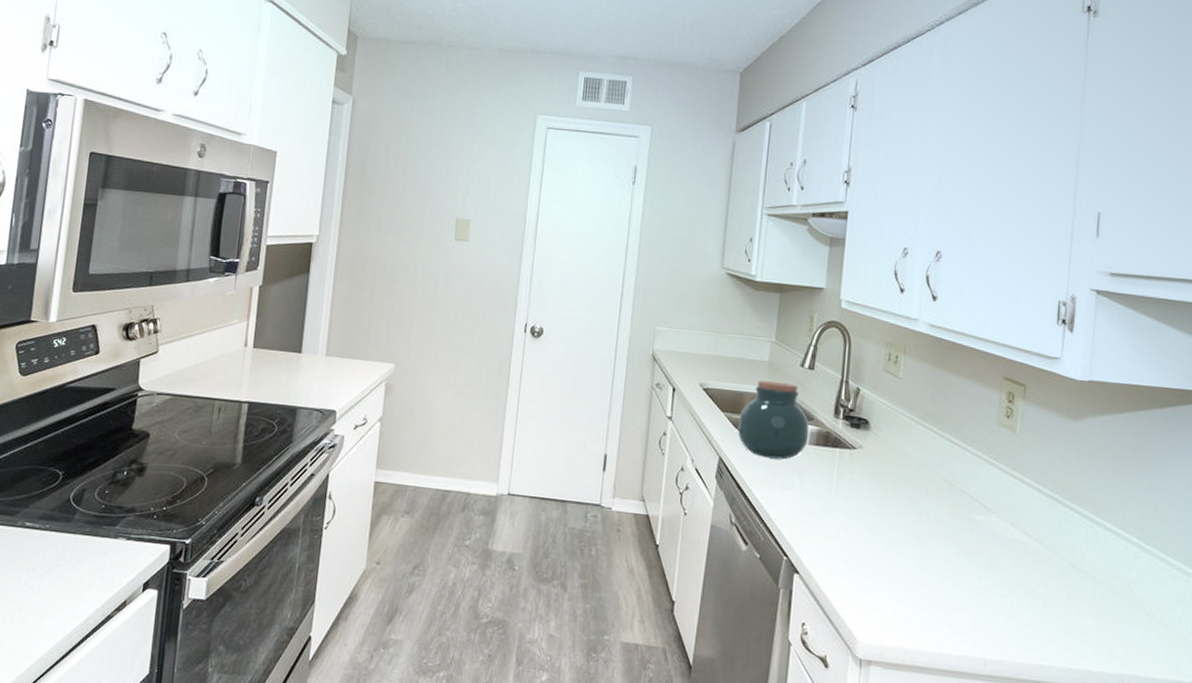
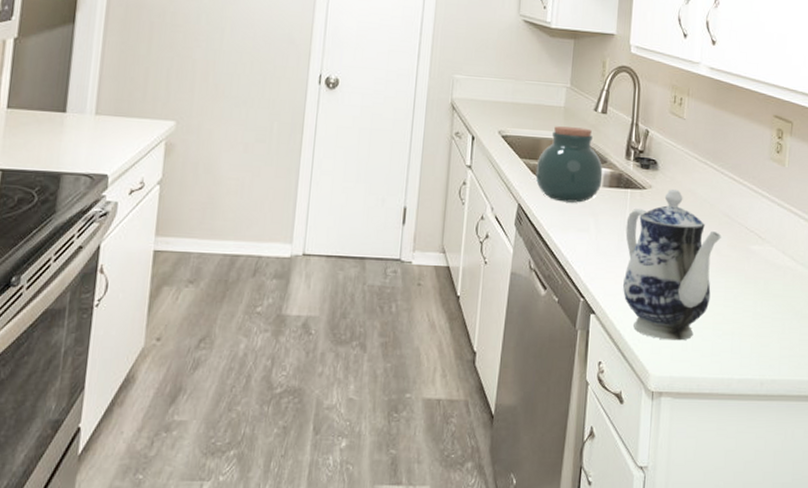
teapot: none [829,451,941,609] -> present [623,190,721,341]

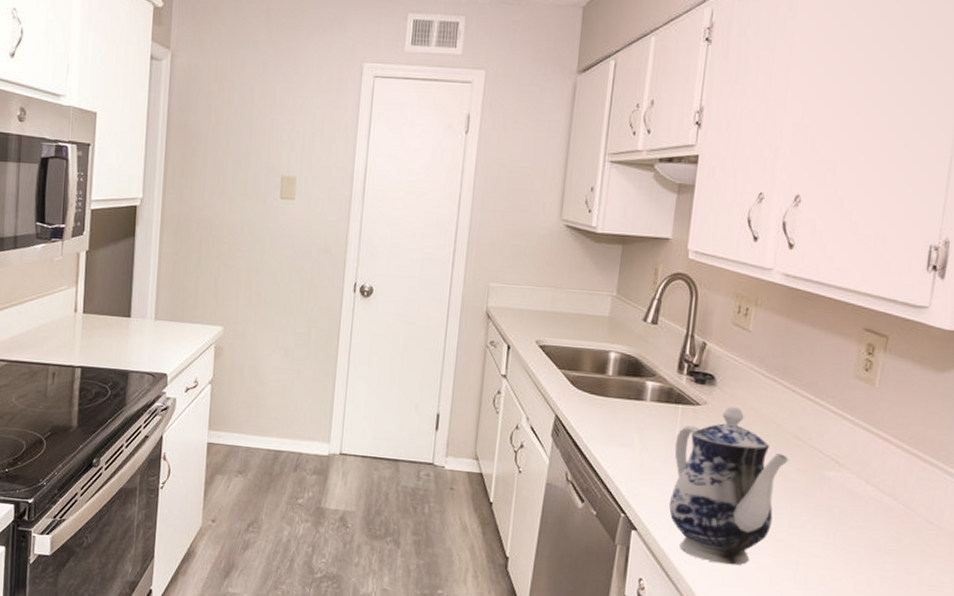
jar: present [535,126,603,203] -> none [575,336,651,417]

